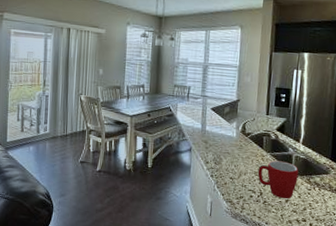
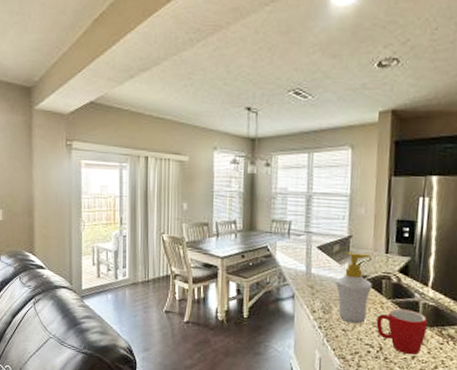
soap bottle: none [225,112,255,173] -> present [335,251,372,324]

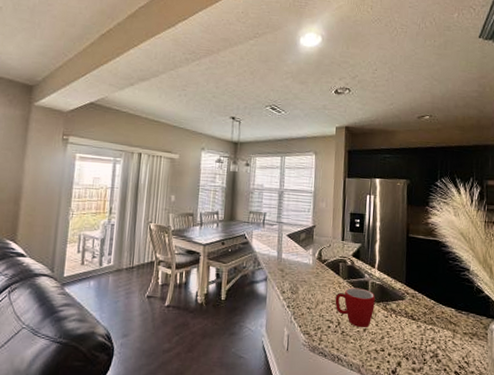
soap bottle: present [335,251,372,324] -> none [302,239,332,302]

